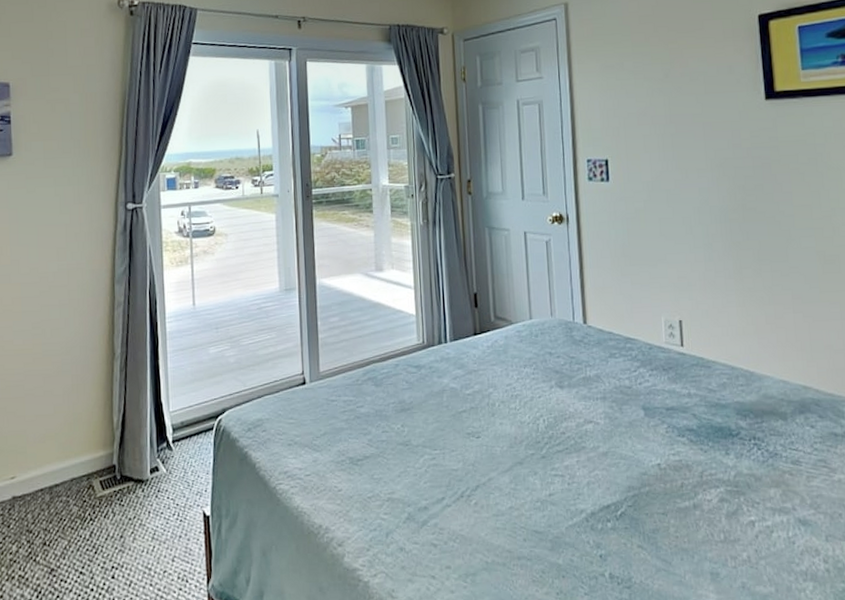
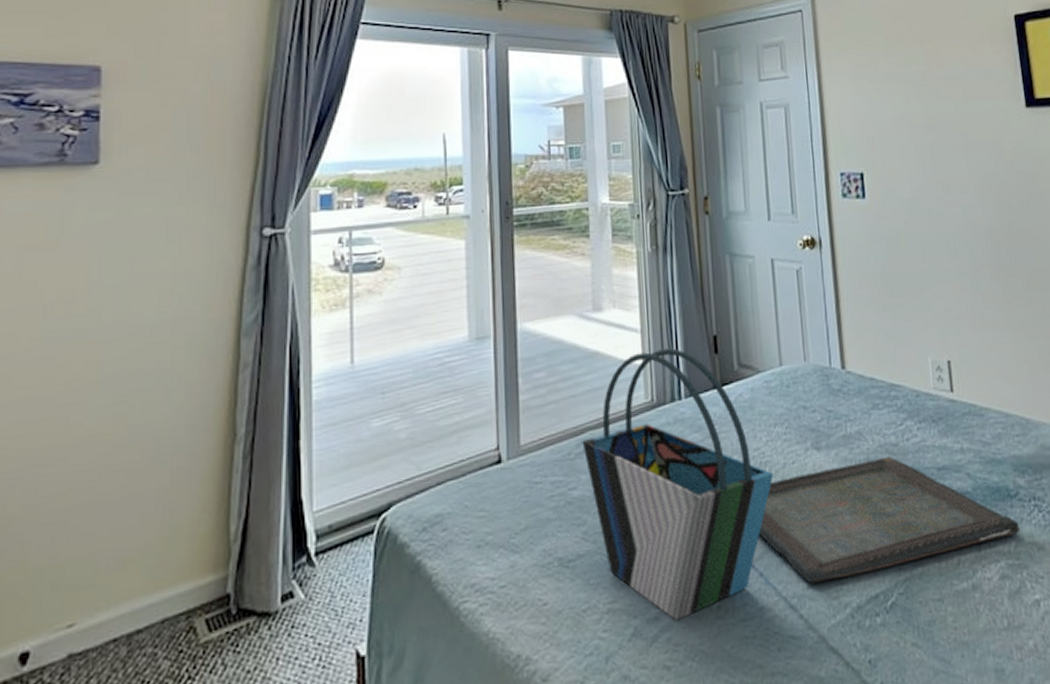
tote bag: none [367,301,523,512] -> present [582,347,774,622]
serving tray: none [509,396,739,492] -> present [759,456,1020,584]

